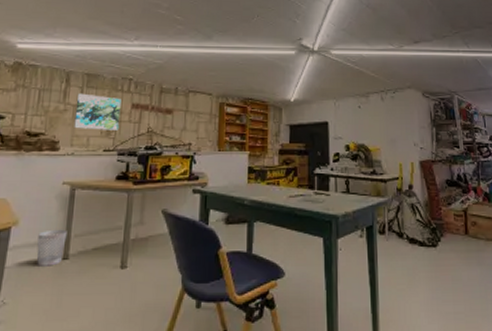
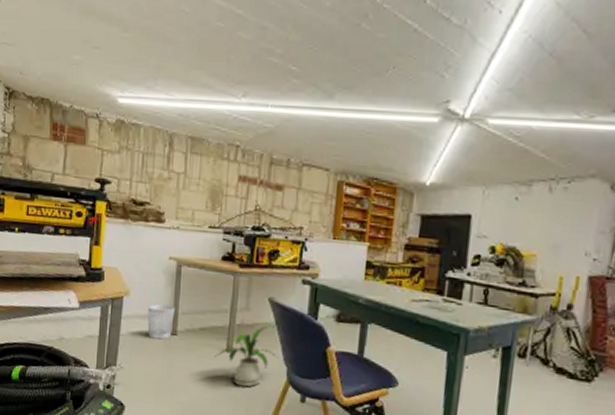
wall art: present [74,93,122,130] -> none [178,160,228,206]
house plant: none [107,235,173,302] -> present [214,325,279,388]

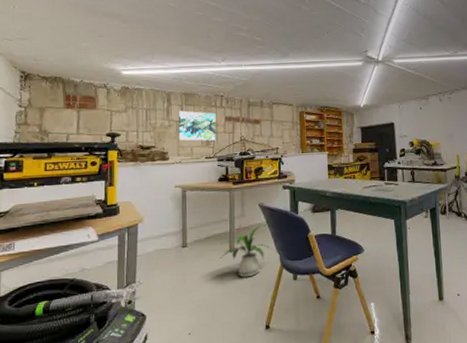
wastebasket: present [147,304,175,340] -> none [160,223,184,254]
wall art: none [178,160,228,206] -> present [178,110,217,141]

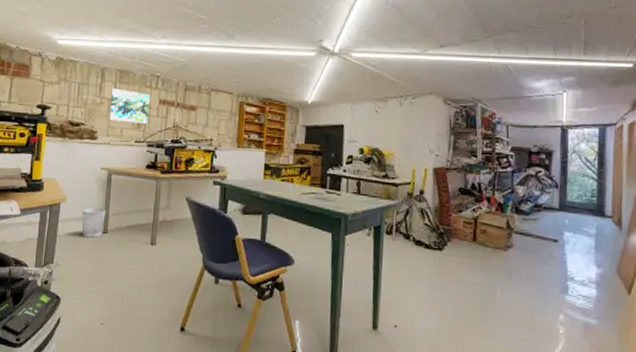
wastebasket: none [160,223,184,254] -> present [82,207,106,238]
house plant: present [220,224,272,278] -> none [140,220,196,274]

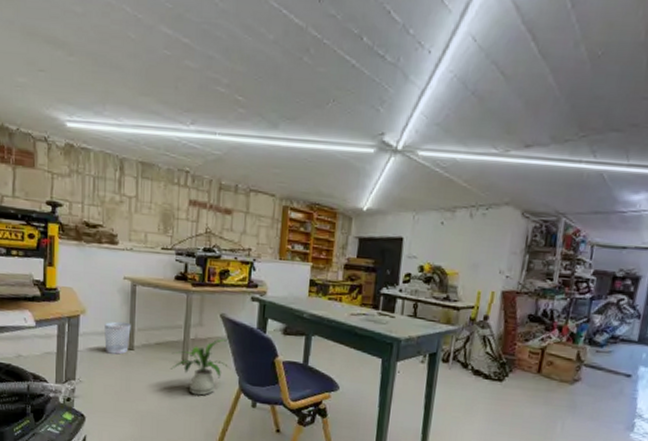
wall art: present [109,88,150,124] -> none [131,184,178,228]
house plant: none [140,220,196,274] -> present [170,338,231,396]

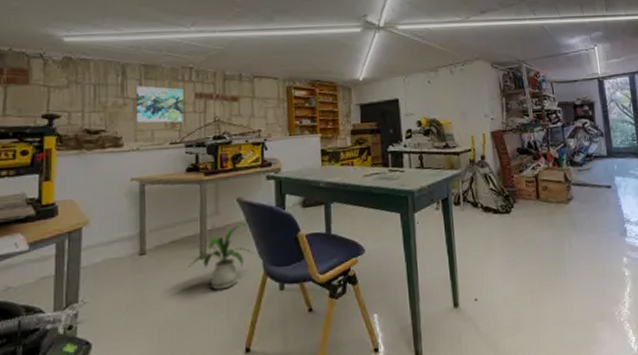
wastebasket: present [104,321,131,355] -> none [111,225,141,264]
wall art: none [131,184,178,228] -> present [135,86,184,123]

